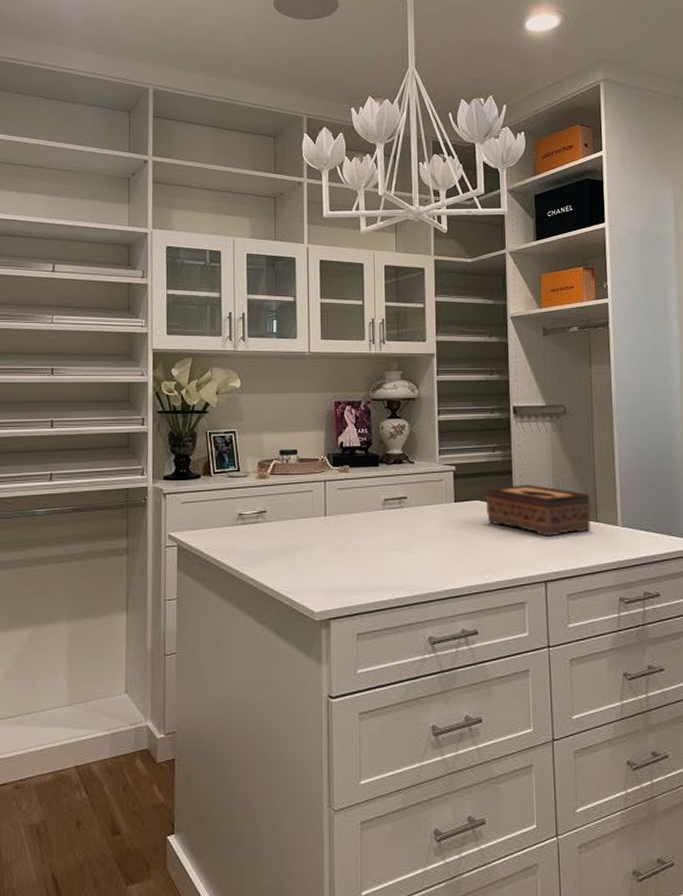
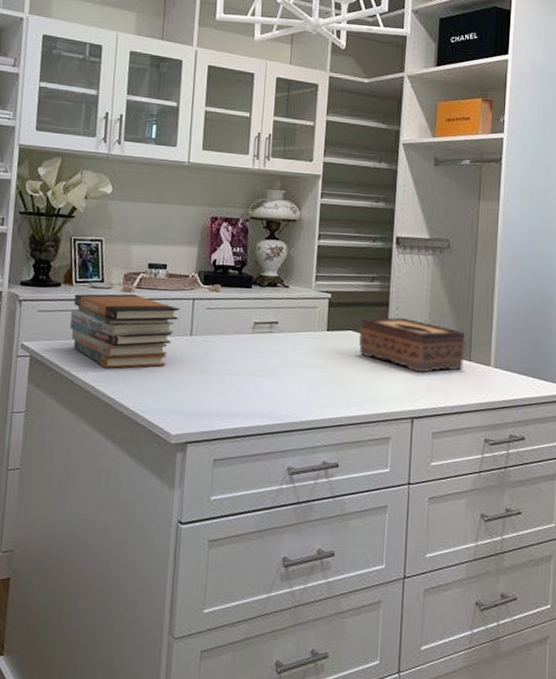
book stack: none [211,480,312,553] -> present [69,293,179,369]

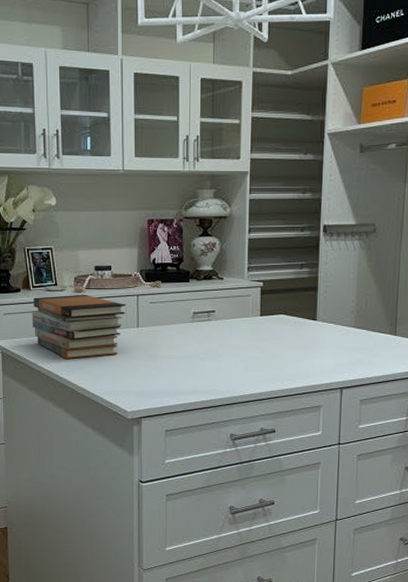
tissue box: present [359,317,467,373] -> none [291,300,392,348]

